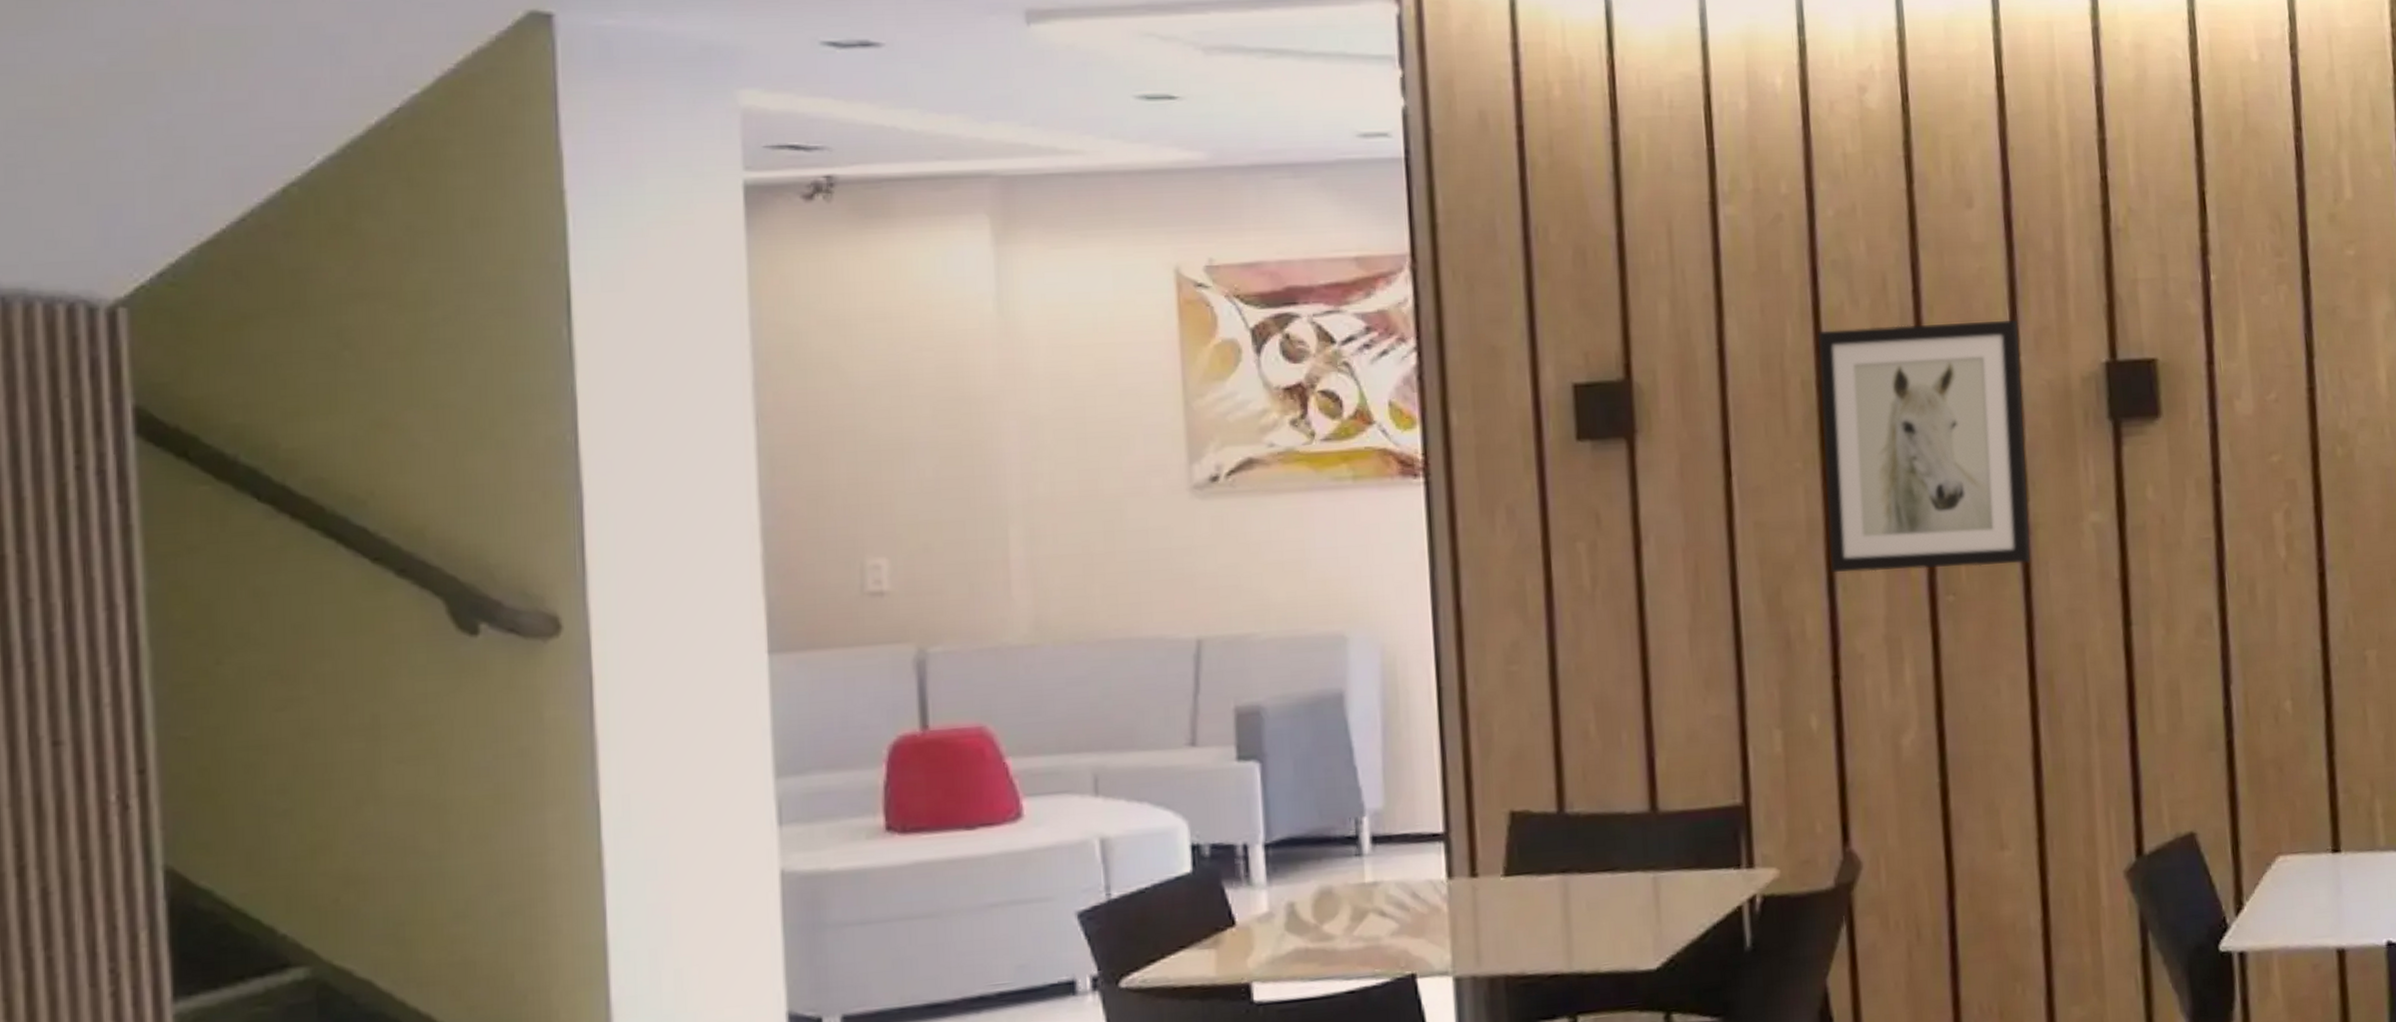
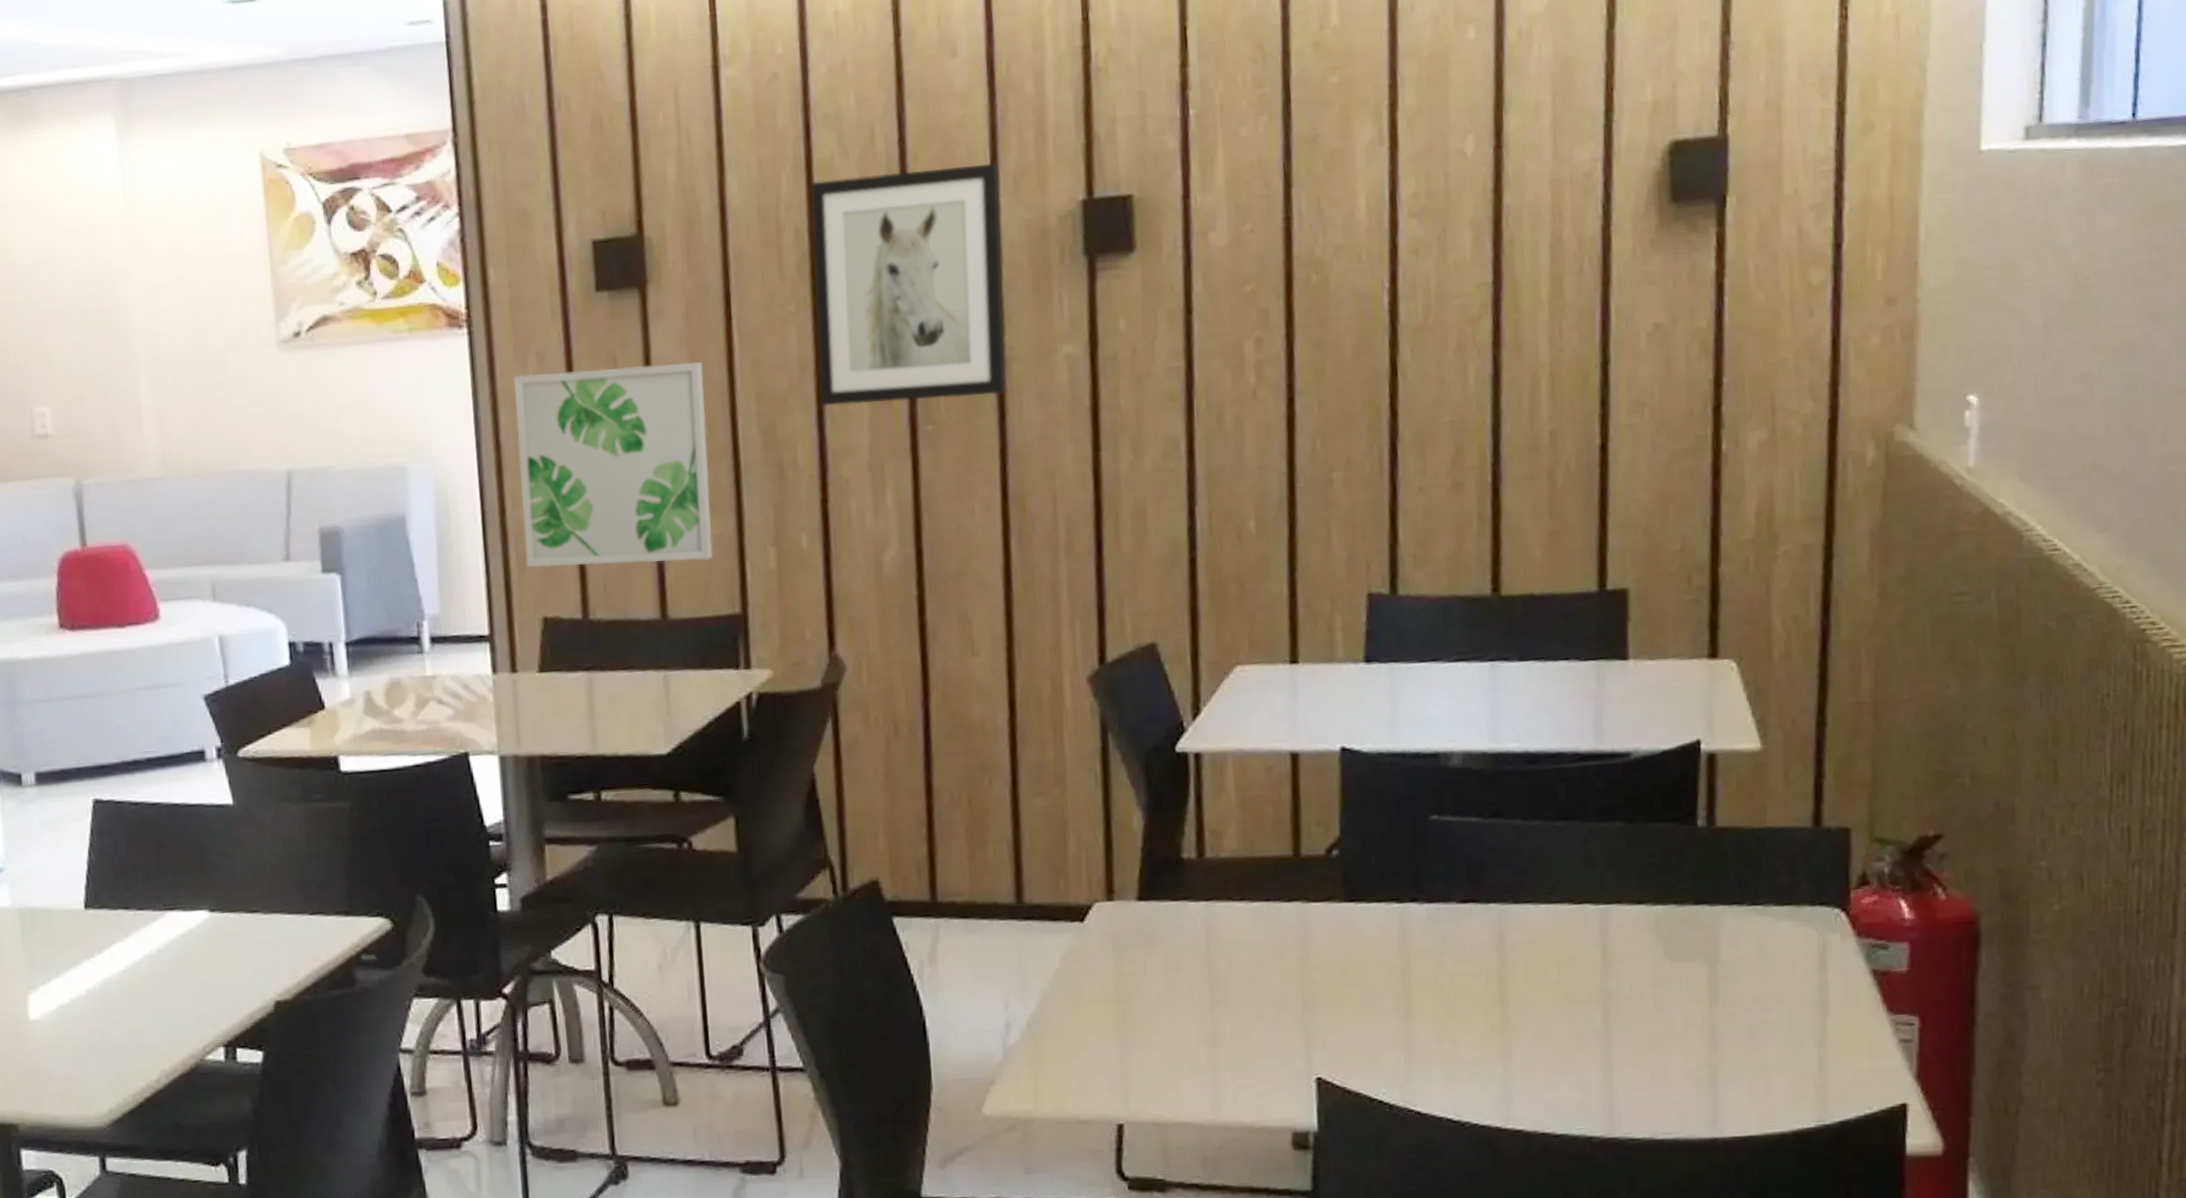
wall art: none [1479,521,1711,753] -> present [514,361,713,567]

